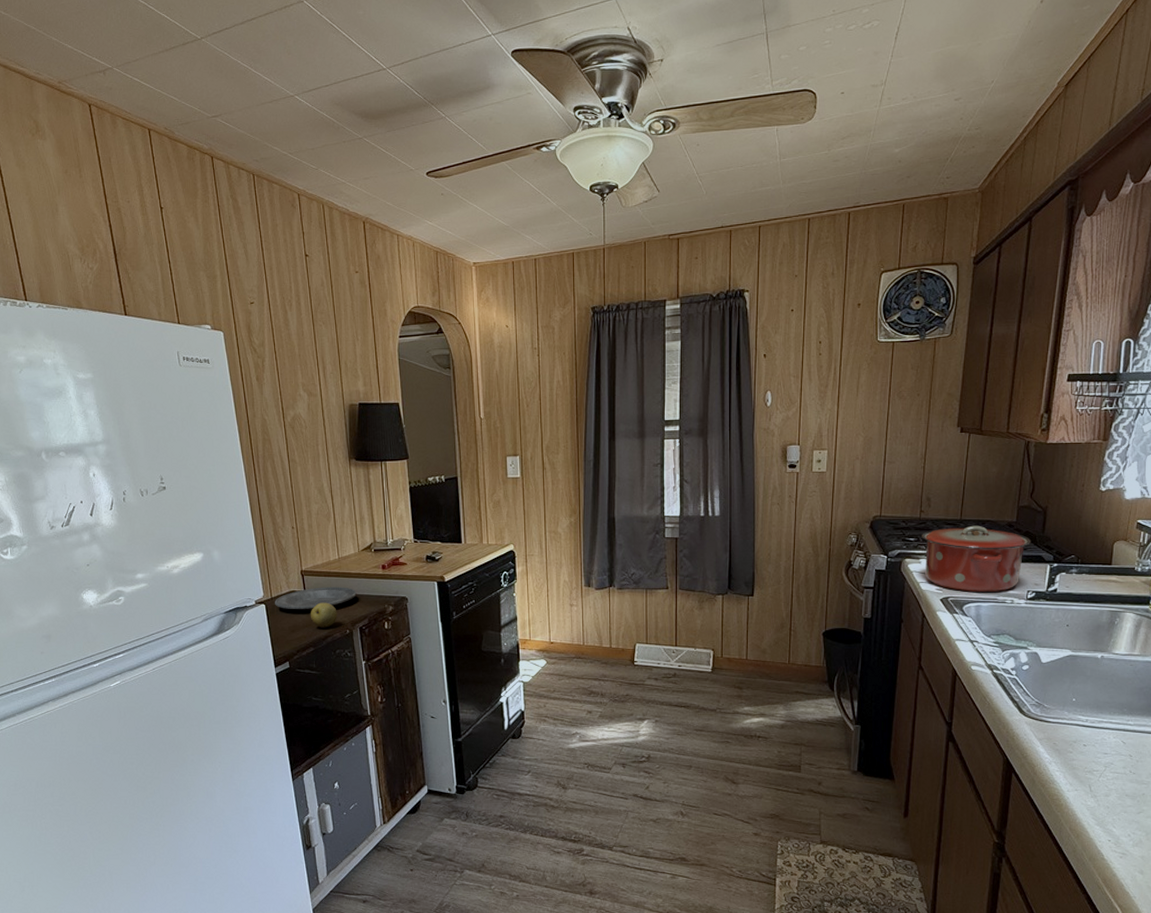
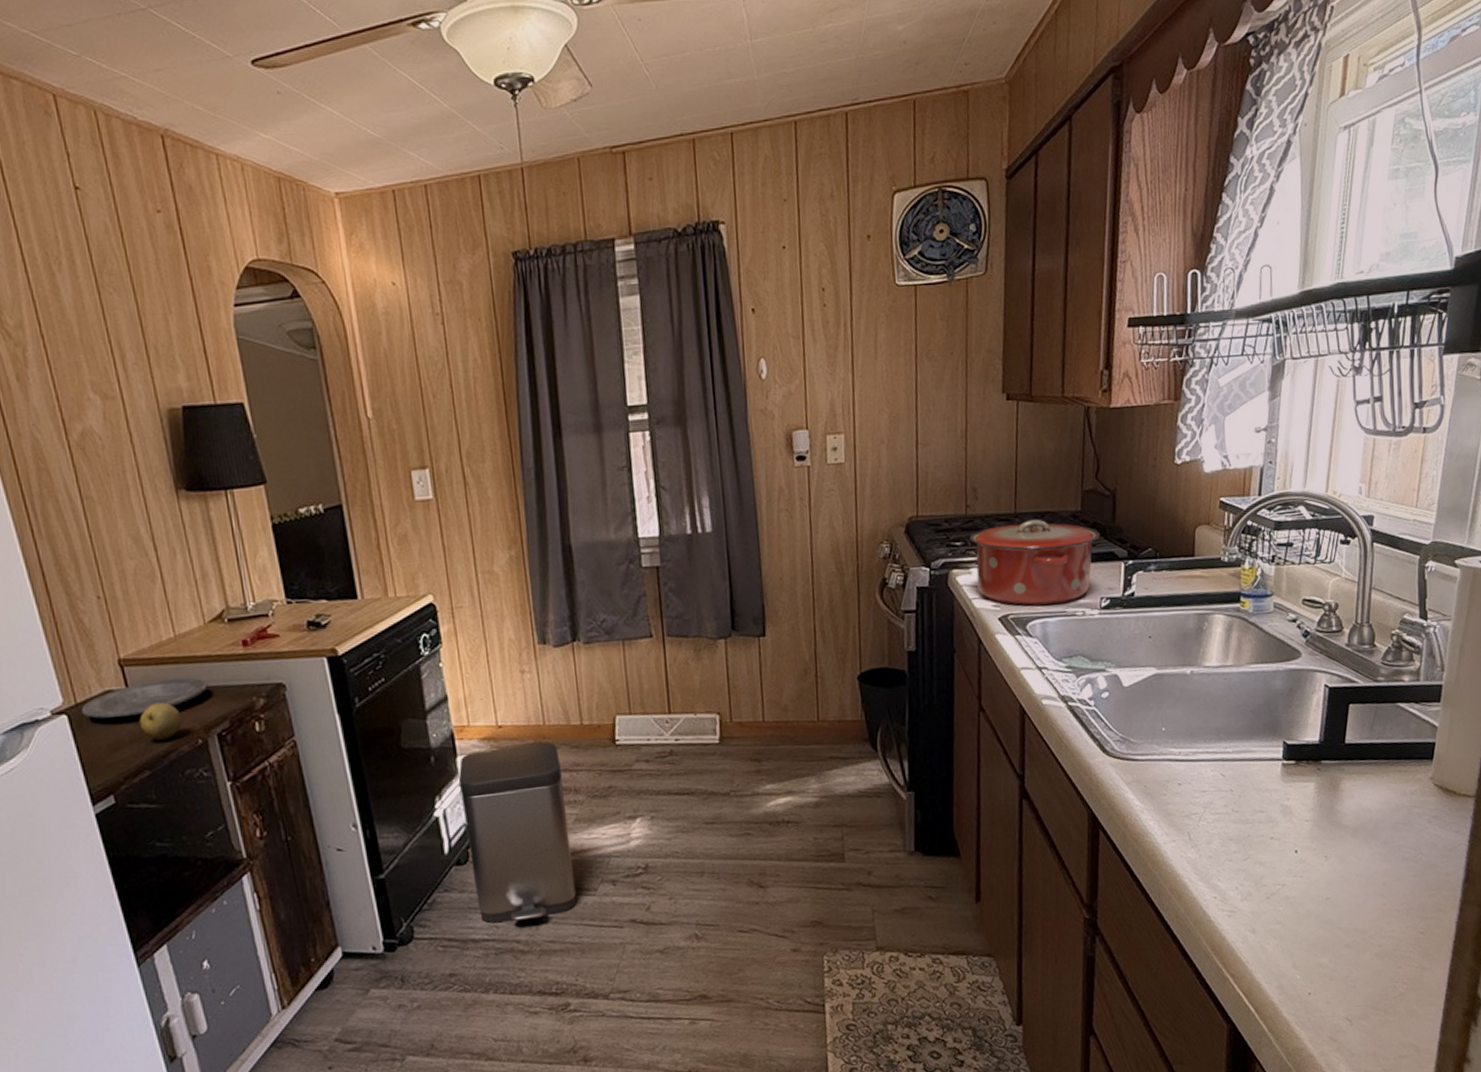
pedal bin: none [519,657,596,784] -> present [458,742,577,924]

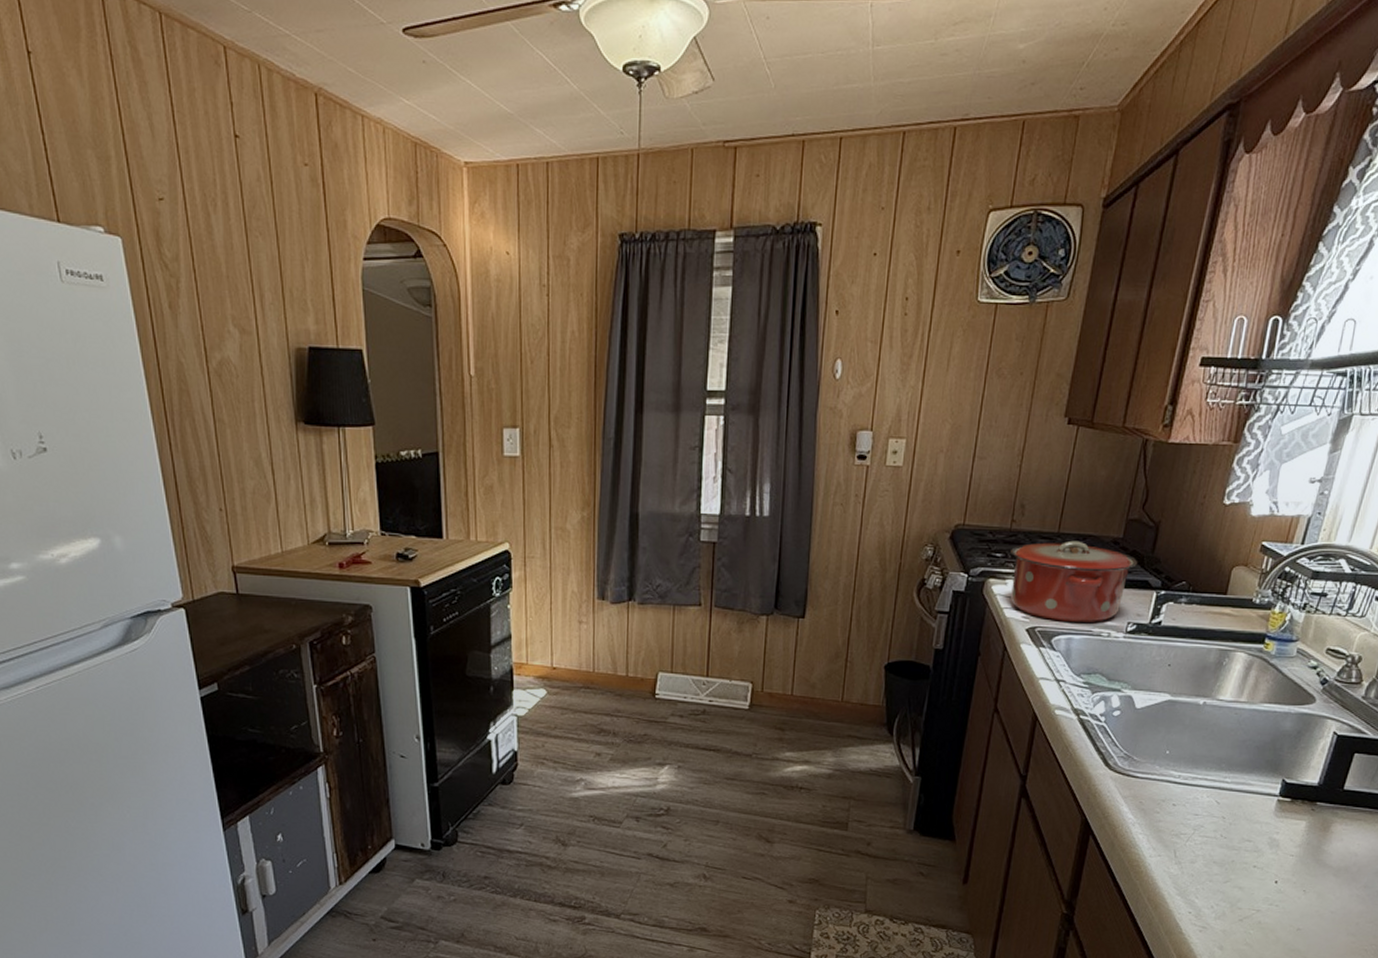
dish: present [82,677,208,719] -> none [198,588,306,618]
fruit: present [139,702,182,740] -> none [244,608,280,641]
pedal bin: present [458,742,577,924] -> none [512,687,604,840]

